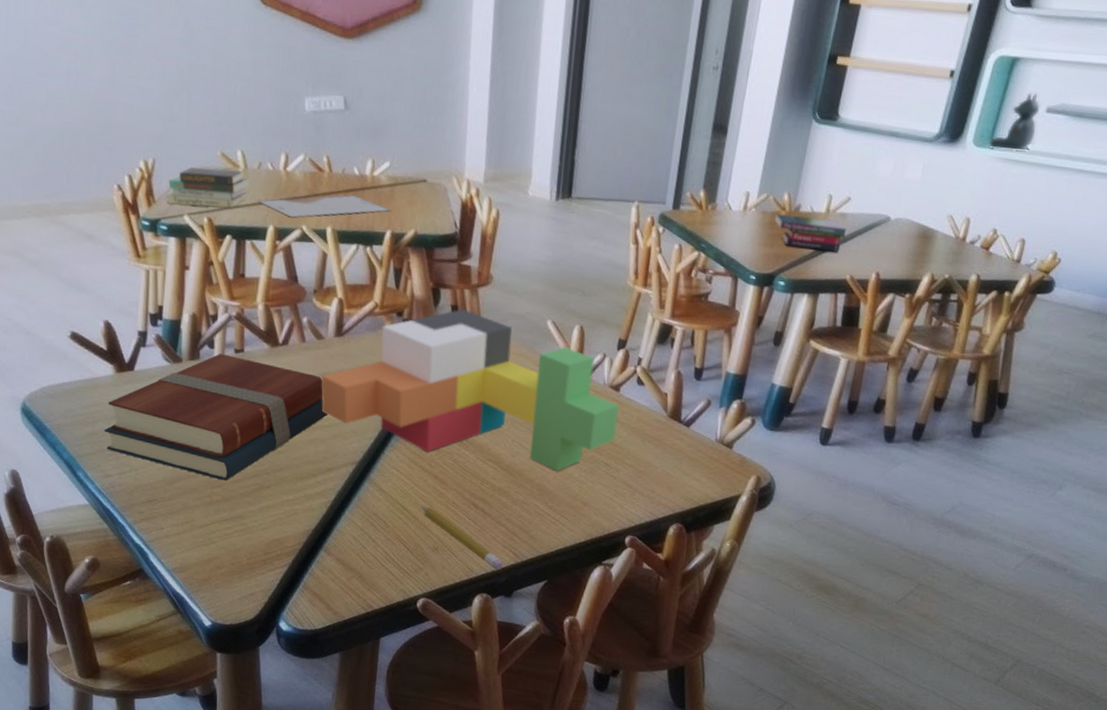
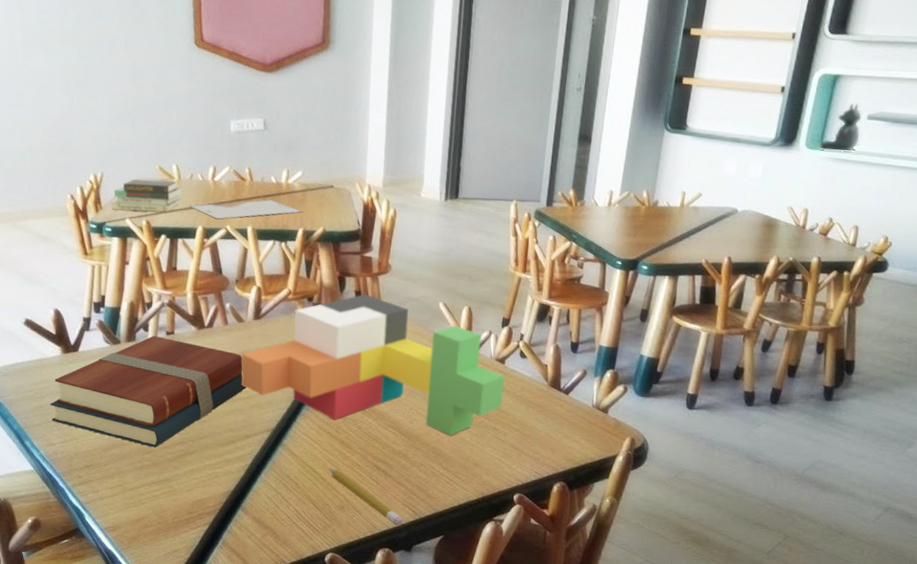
books: present [775,214,847,252] -> none [636,209,700,240]

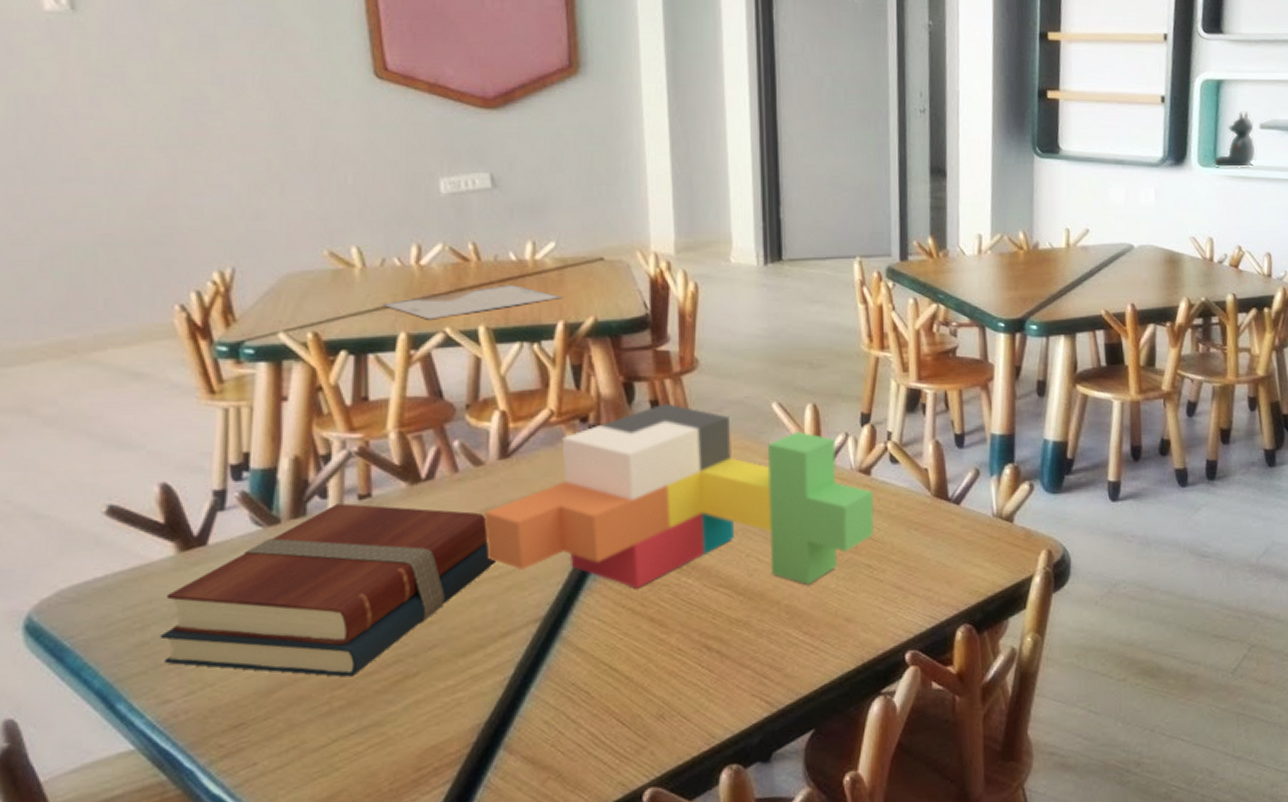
books: present [112,179,183,213] -> none [253,271,370,321]
pencil: present [328,468,403,527] -> none [635,660,754,729]

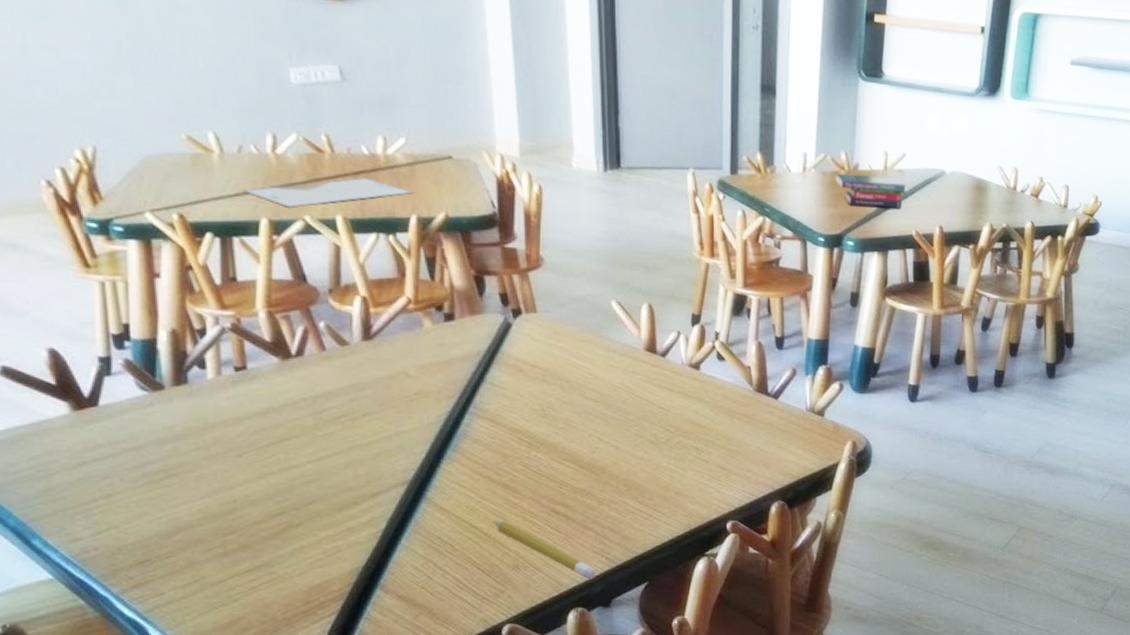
books: present [160,503,497,677] -> none [64,374,365,525]
toy blocks: present [484,403,875,589] -> none [351,297,703,463]
pencil: none [635,660,754,729] -> present [492,521,596,580]
books: none [1014,254,1092,288] -> present [835,174,906,208]
stuffed animal: present [1214,112,1255,167] -> none [1025,47,1065,101]

